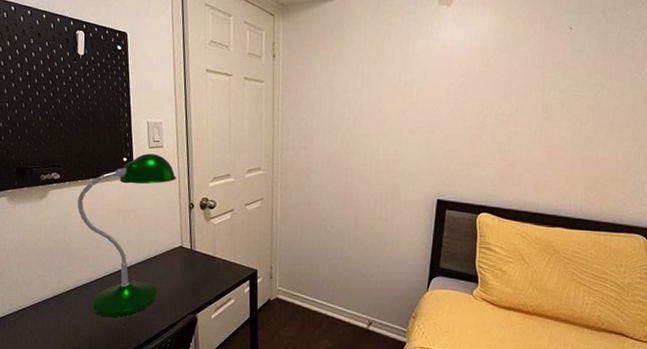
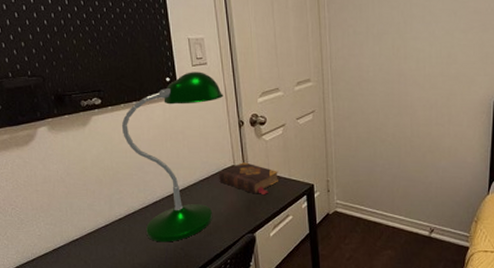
book: none [166,244,224,278] -> present [219,162,278,196]

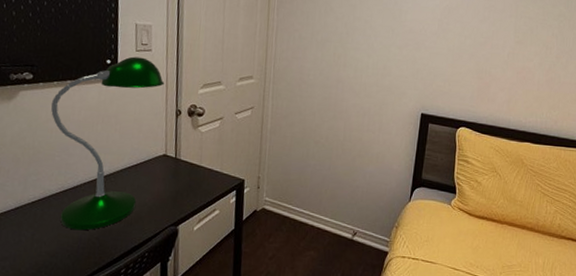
book: present [219,162,278,196] -> none [148,152,210,188]

